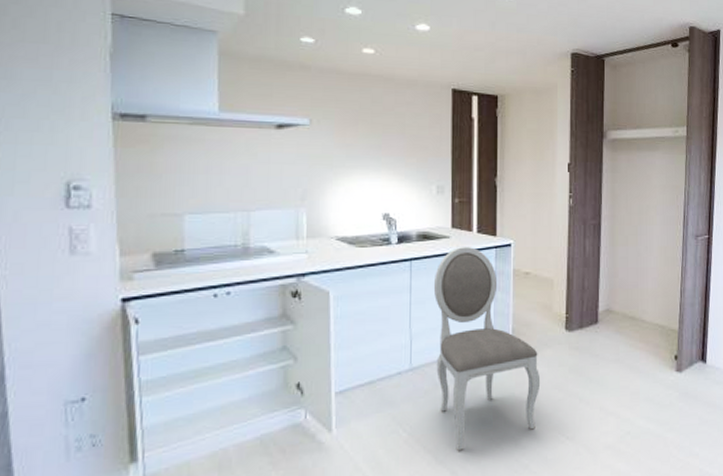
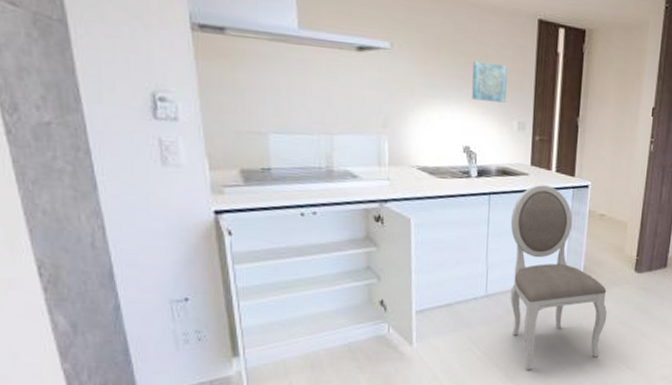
wall art: none [390,131,424,168] -> present [472,61,507,103]

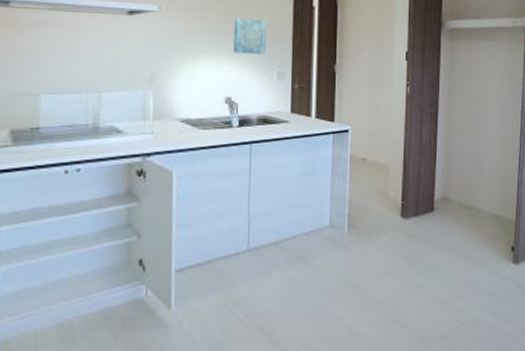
dining chair: present [510,185,608,370] -> none [272,132,376,333]

